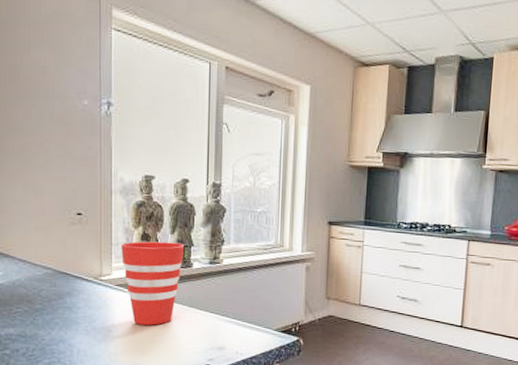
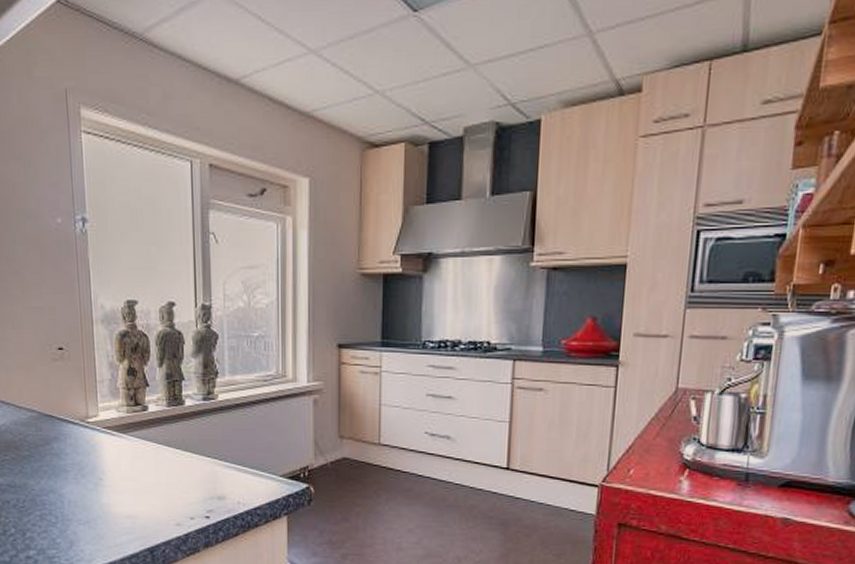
cup: present [121,241,185,325] -> none [107,376,175,472]

